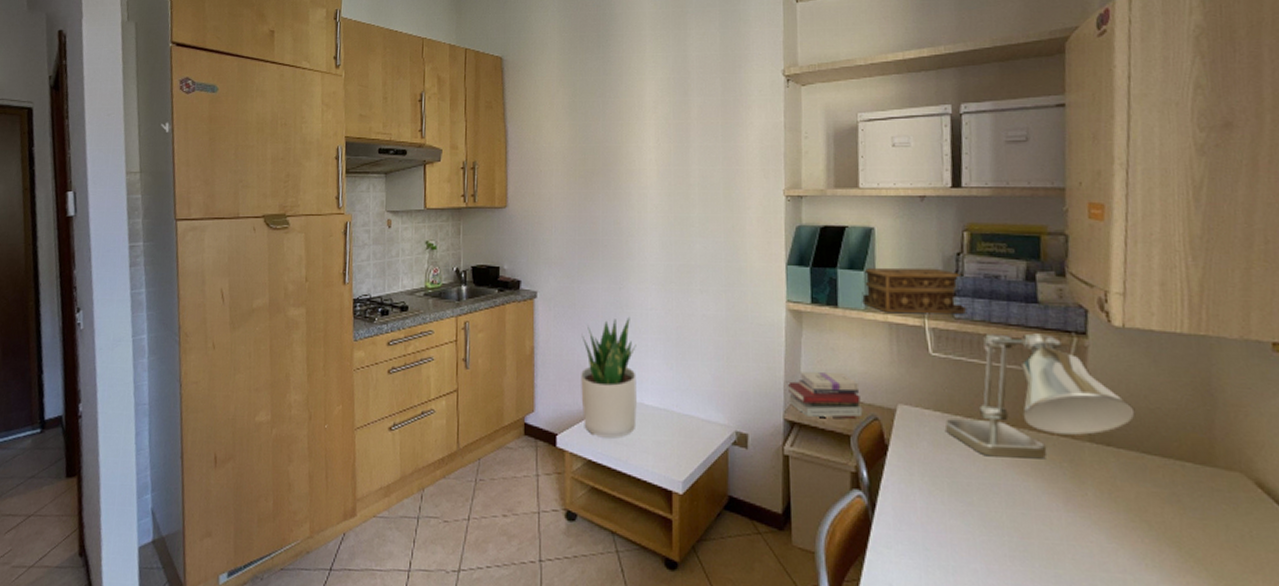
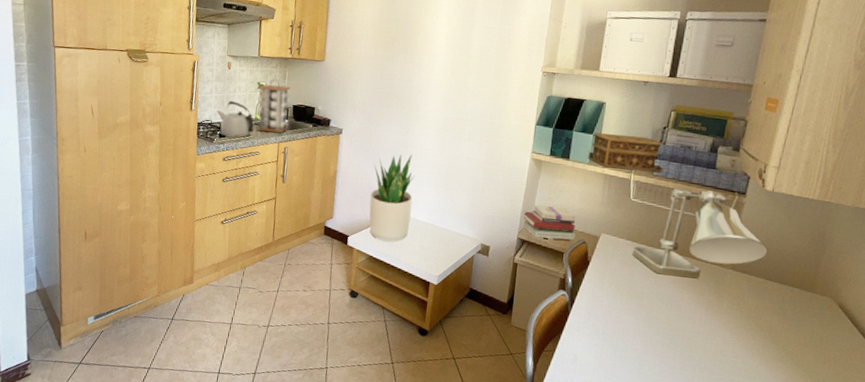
kettle: none [376,268,424,316] -> present [216,101,254,139]
spice rack: none [426,235,469,304] -> present [256,79,291,133]

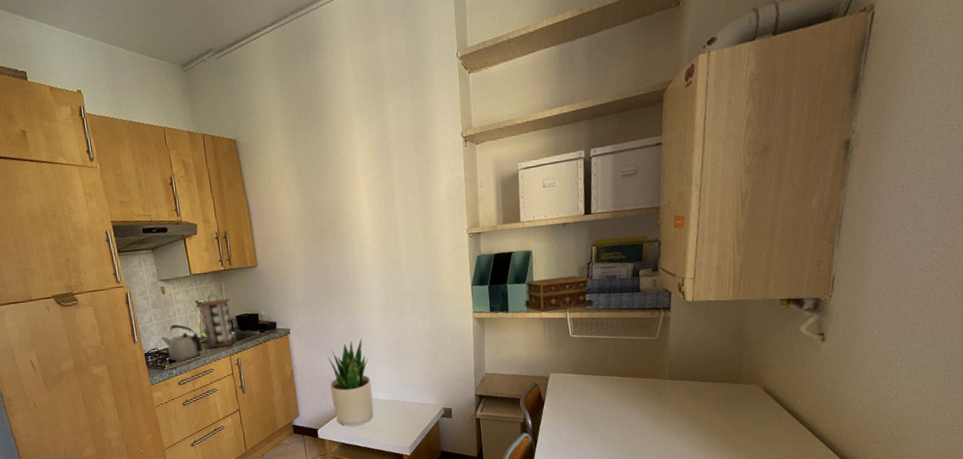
books: present [521,205,576,241] -> none [475,357,527,391]
desk lamp: present [633,188,768,279] -> none [581,312,697,399]

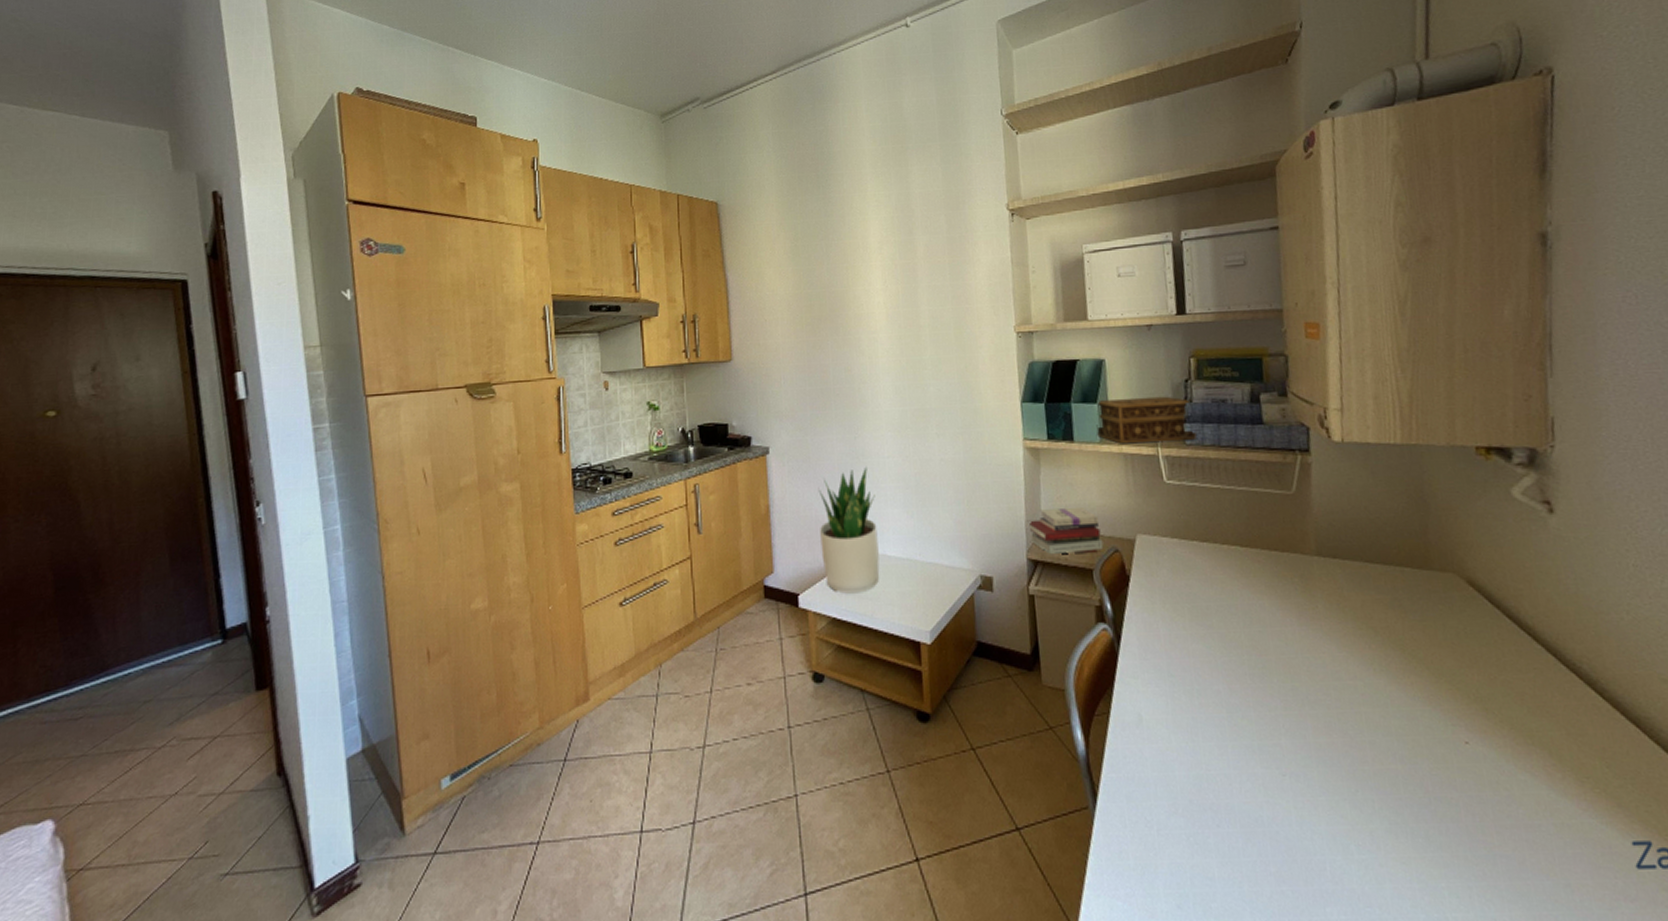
kettle: present [161,324,203,362] -> none [596,432,650,484]
spice rack: present [197,294,237,349] -> none [648,394,697,468]
books: none [475,357,527,391] -> present [1026,508,1104,555]

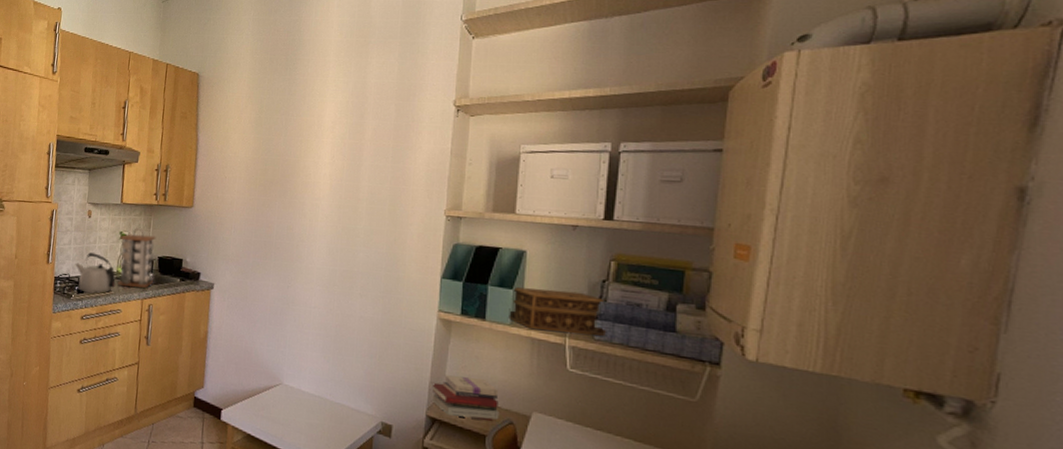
kettle: none [596,432,650,484] -> present [75,252,116,295]
spice rack: none [648,394,697,468] -> present [117,228,156,288]
planter: present [818,466,880,594] -> none [245,312,299,418]

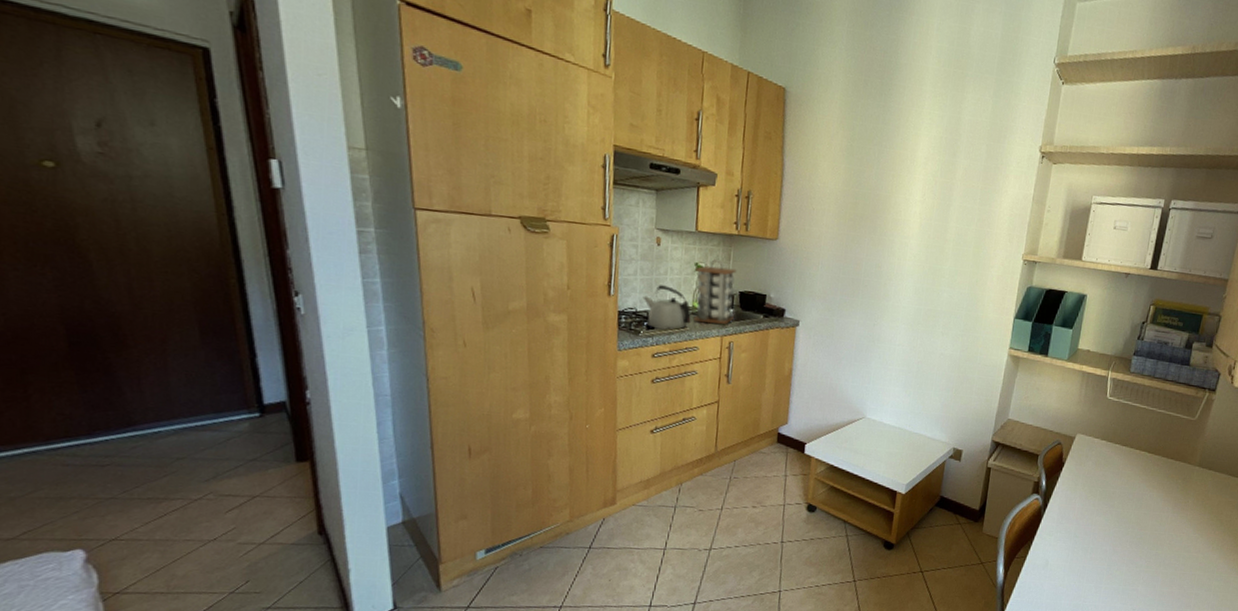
books: present [430,375,500,421] -> none [996,405,1053,442]
decorative box: present [509,287,607,336] -> none [1066,327,1144,369]

